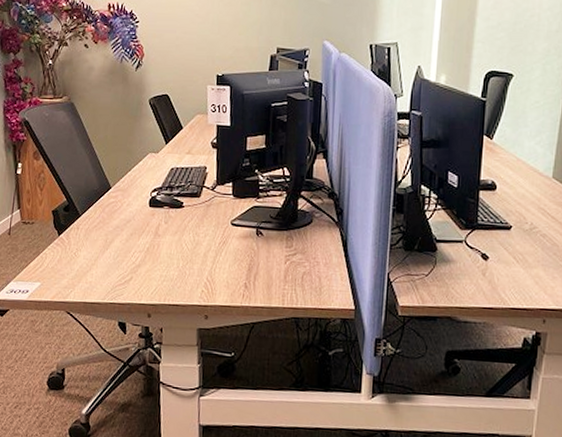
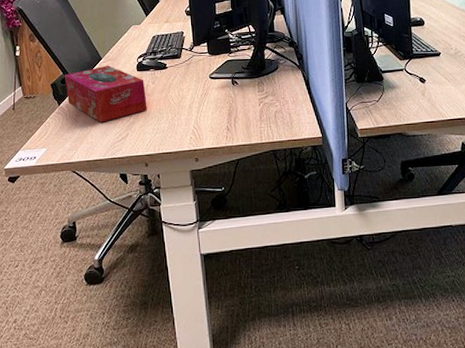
tissue box: none [67,196,157,261] -> present [64,65,147,123]

